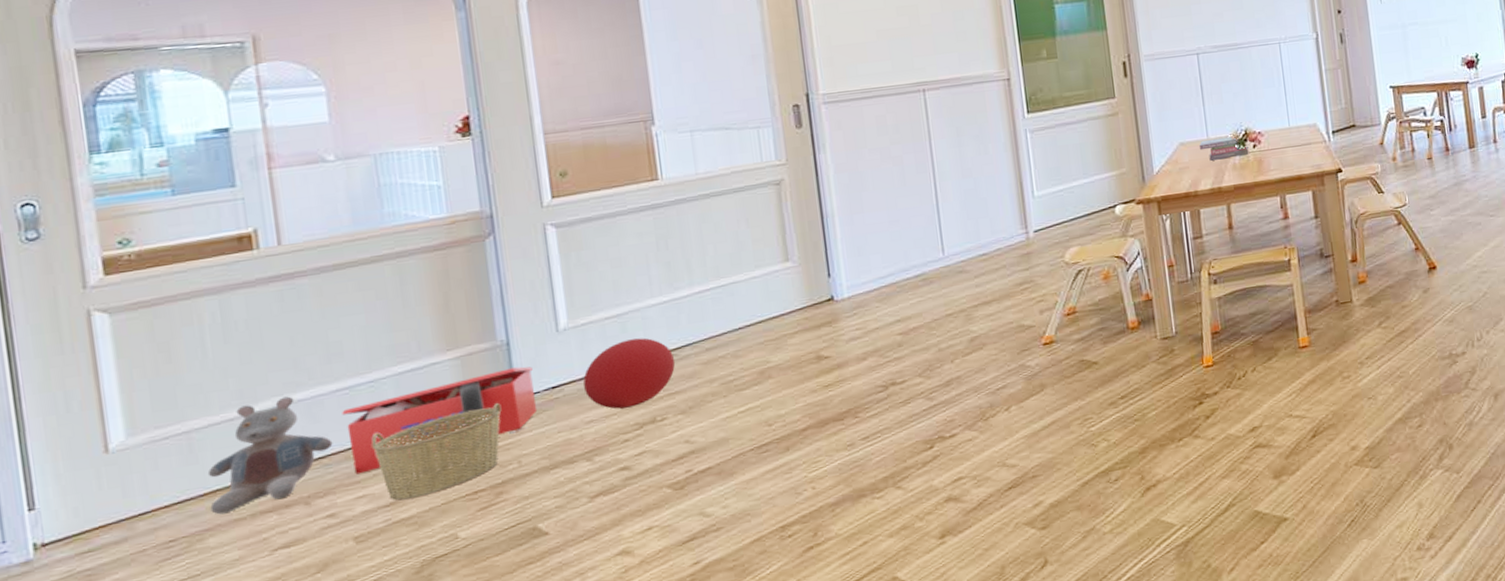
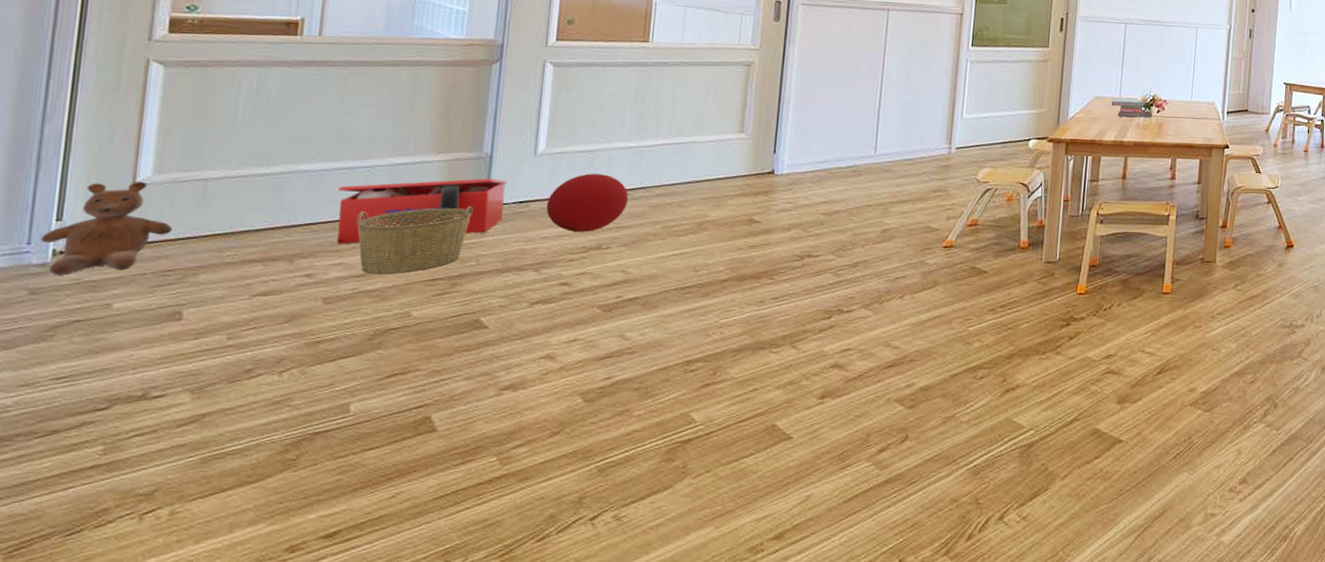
teddy bear: none [16,447,165,571] -> present [40,181,173,275]
stuffed animal: present [207,396,333,515] -> none [208,165,325,256]

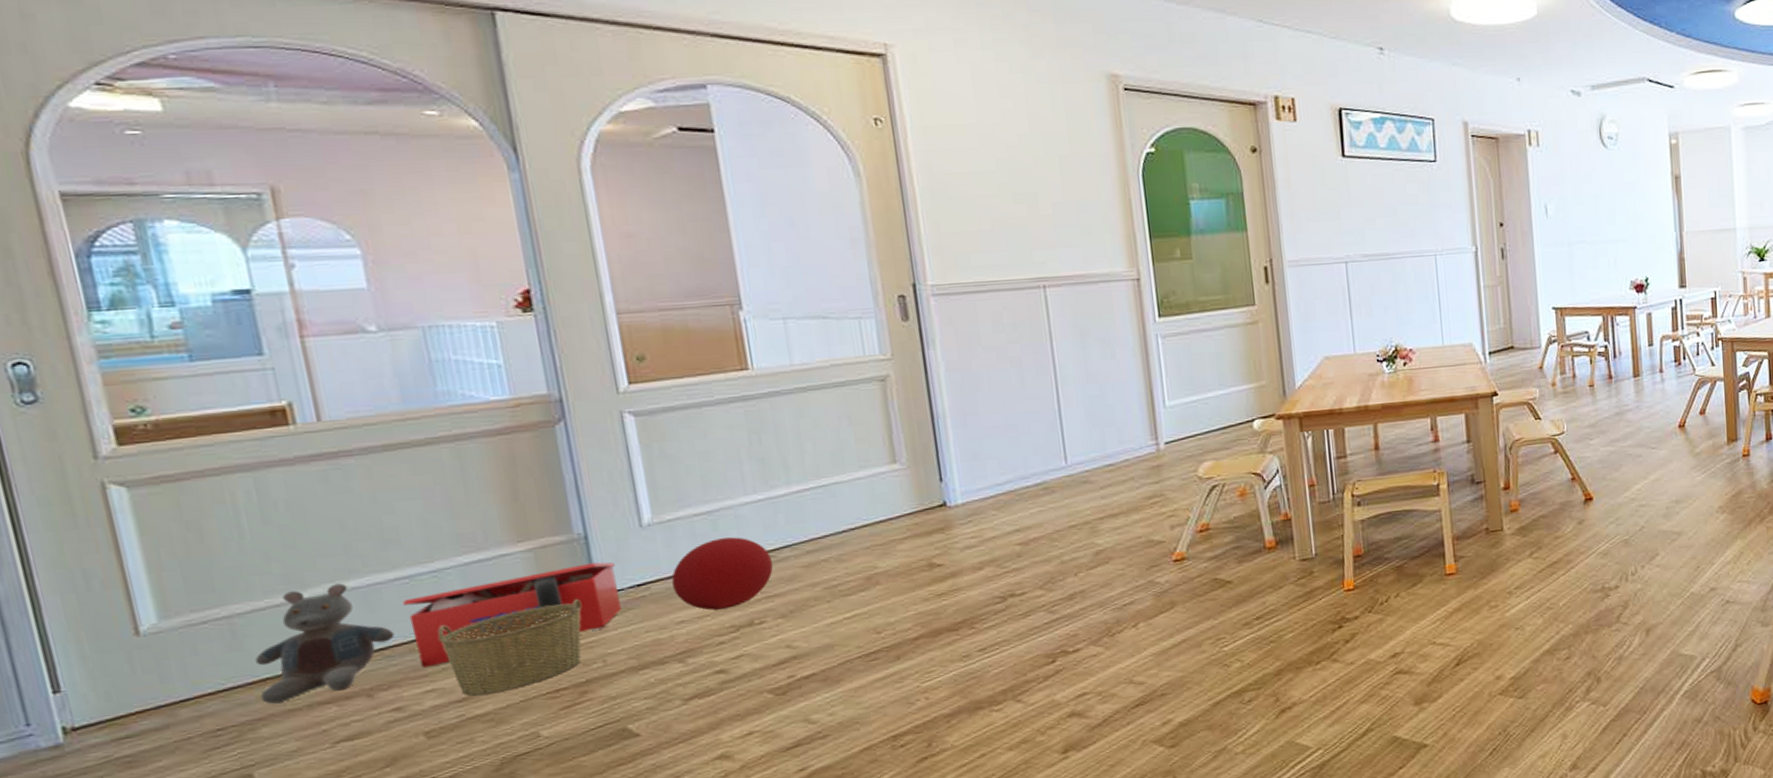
teddy bear: present [40,181,173,275] -> none [41,630,208,756]
stuffed animal: none [208,165,325,256] -> present [254,583,395,704]
books: present [1112,98,1153,118] -> none [1346,352,1399,377]

